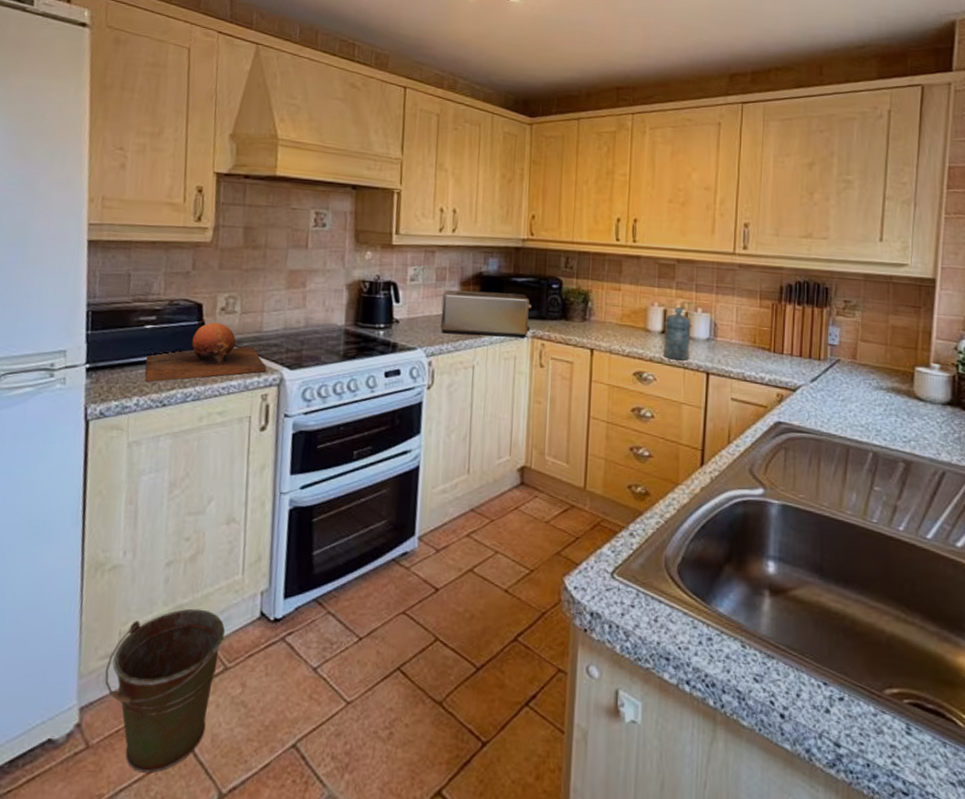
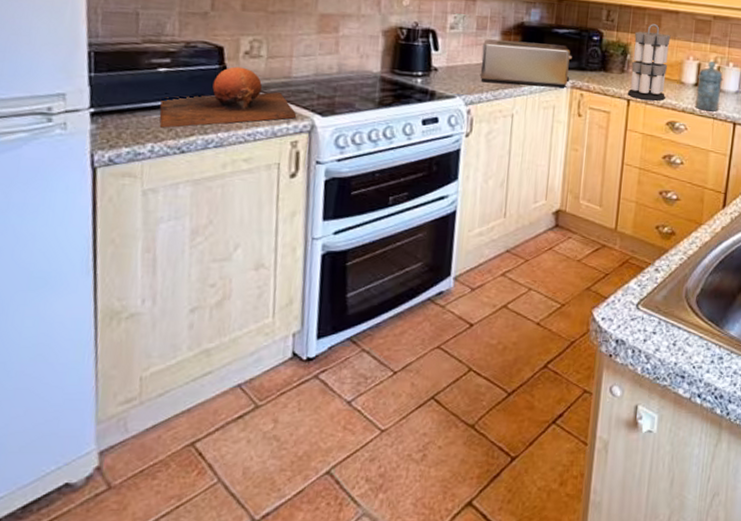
bucket: present [104,608,226,773] -> none [125,352,256,507]
spice rack: none [590,269,633,350] -> present [627,24,671,101]

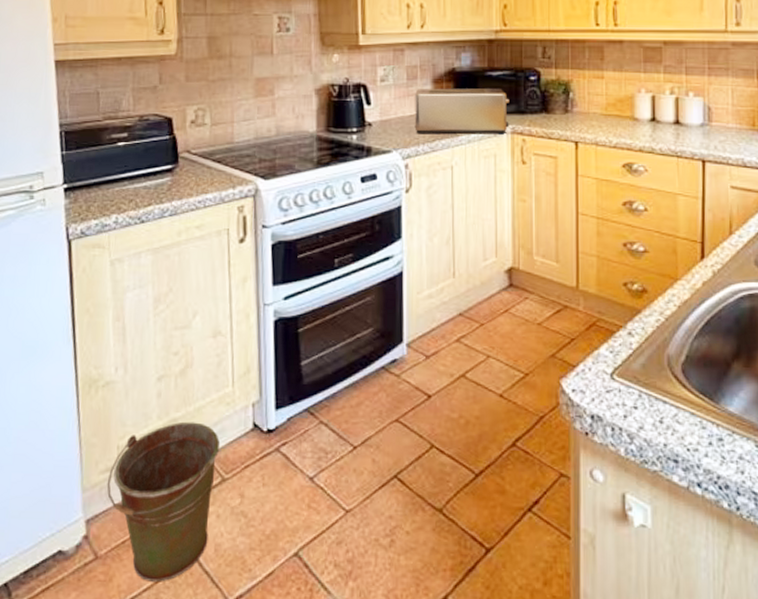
bucket: none [125,352,256,507] -> present [106,421,221,582]
chopping board: present [159,66,296,128] -> none [121,136,240,199]
spice rack: present [627,24,671,101] -> none [574,57,618,141]
canister: present [695,61,724,112] -> none [653,92,684,149]

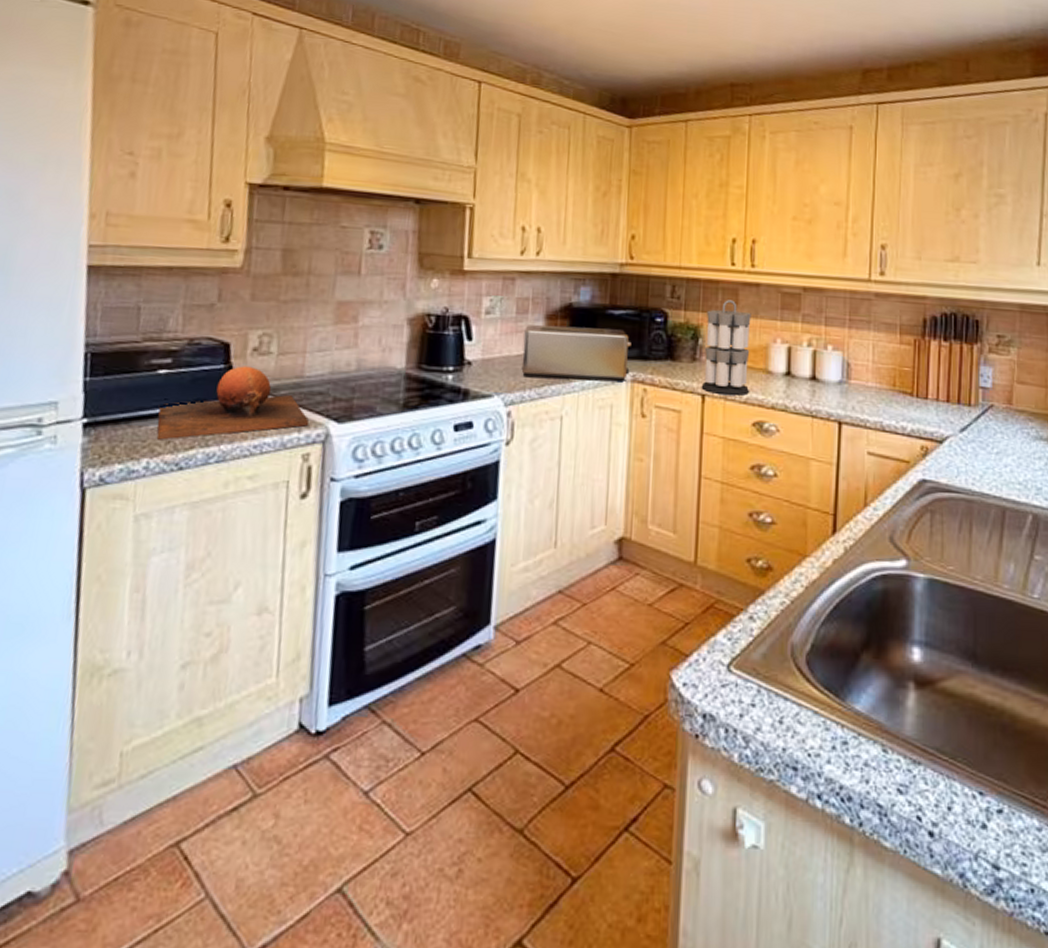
bucket: present [106,421,221,582] -> none [101,721,255,931]
chopping board: none [121,136,240,199] -> present [156,366,309,440]
spice rack: none [574,57,618,141] -> present [701,300,751,396]

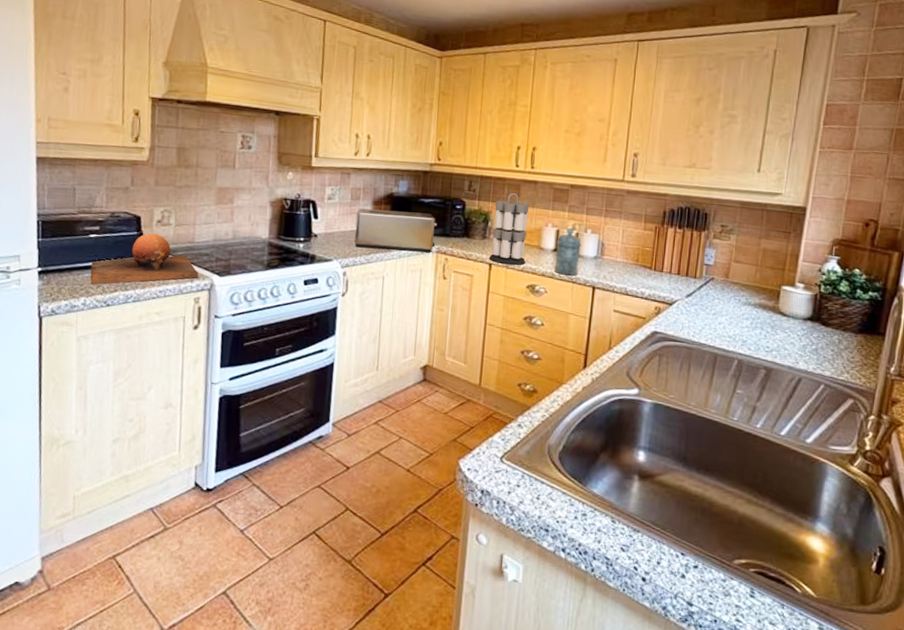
canister: none [788,343,821,408] -> present [554,227,582,276]

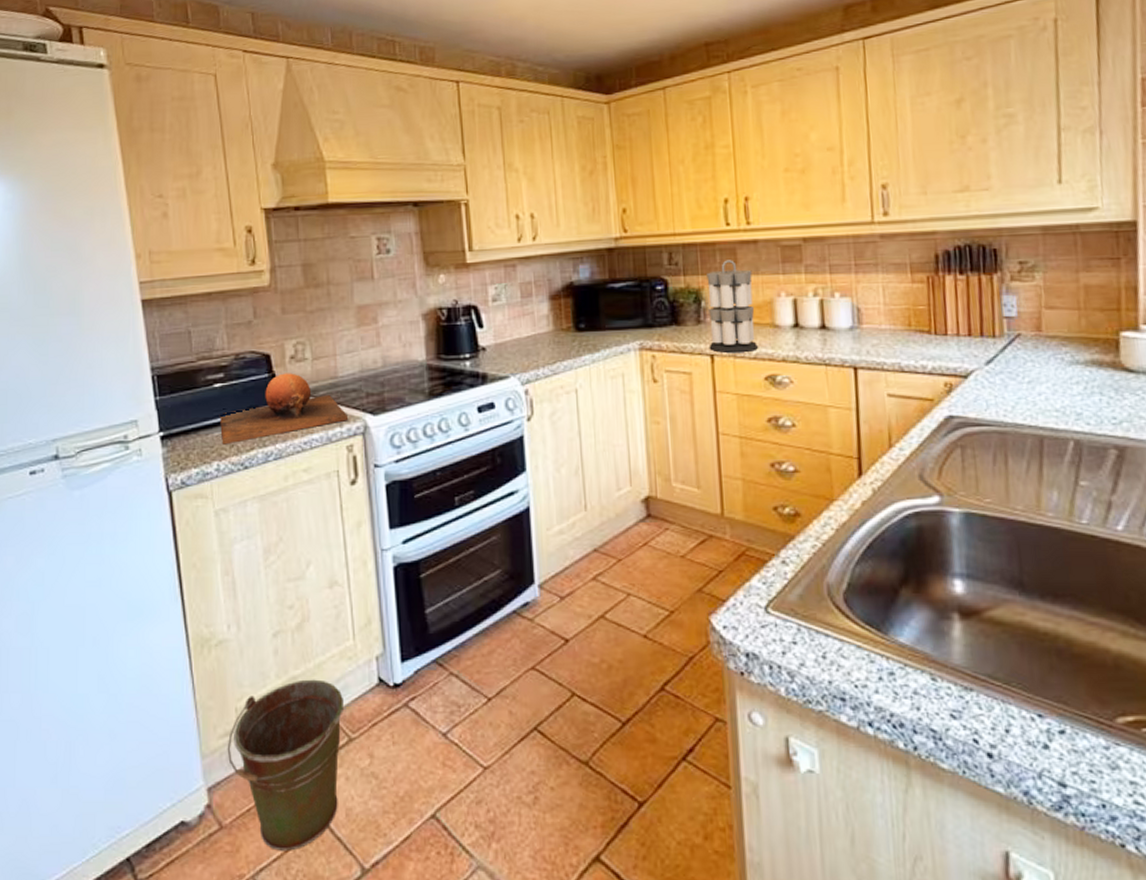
bucket: none [62,478,165,612] -> present [227,679,345,851]
toaster: present [354,208,437,253] -> none [531,300,637,357]
canister: present [554,227,582,276] -> none [795,293,831,357]

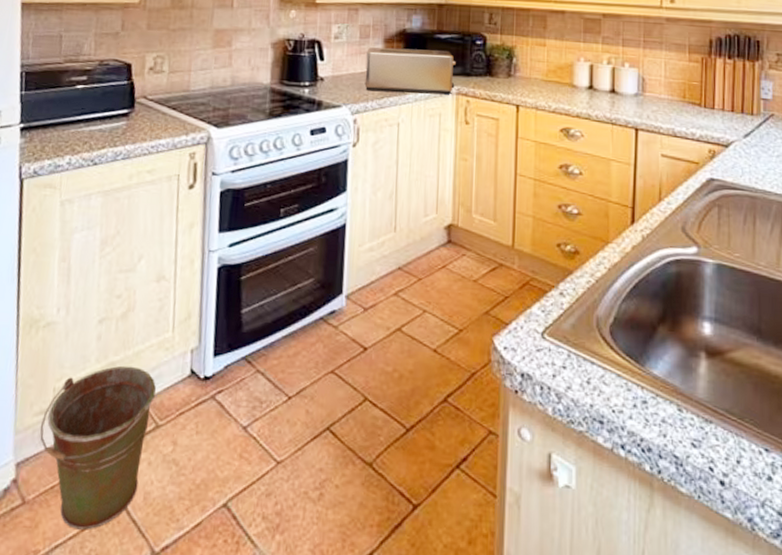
chopping board: present [220,373,347,445] -> none [76,82,194,141]
toaster: none [531,300,637,357] -> present [364,47,456,95]
spice rack: present [706,260,758,353] -> none [515,25,558,106]

